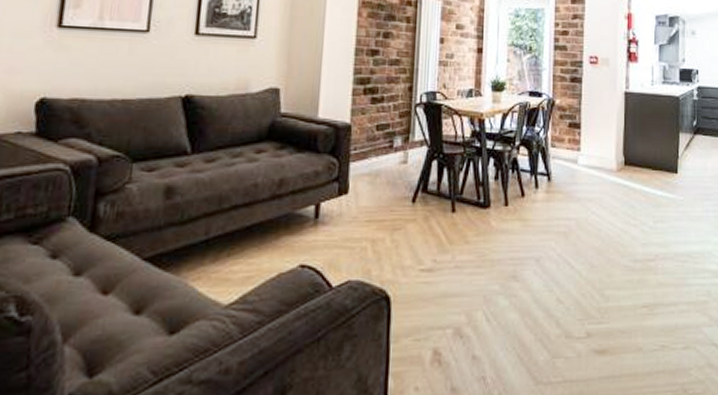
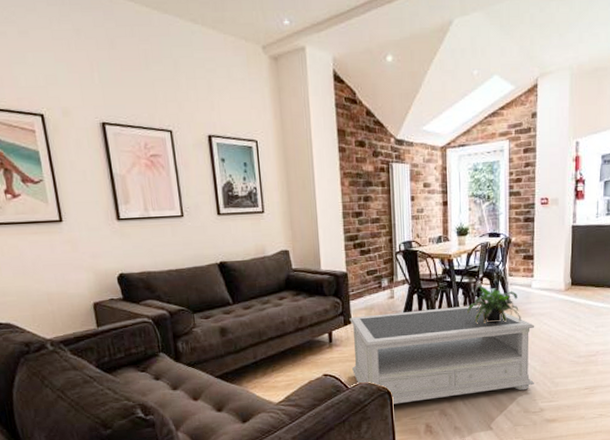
coffee table: none [340,180,581,316] -> present [349,304,535,404]
potted plant: none [498,154,565,210] -> present [467,284,521,323]

